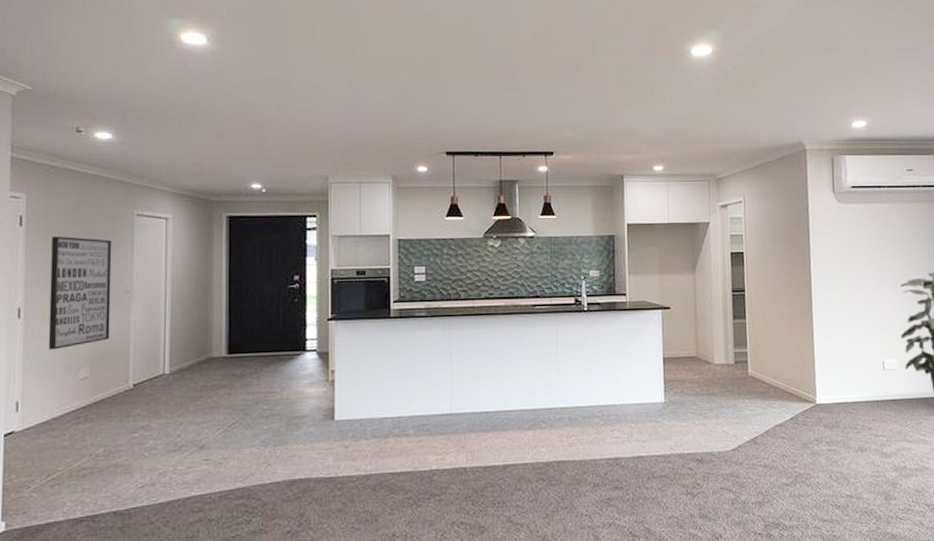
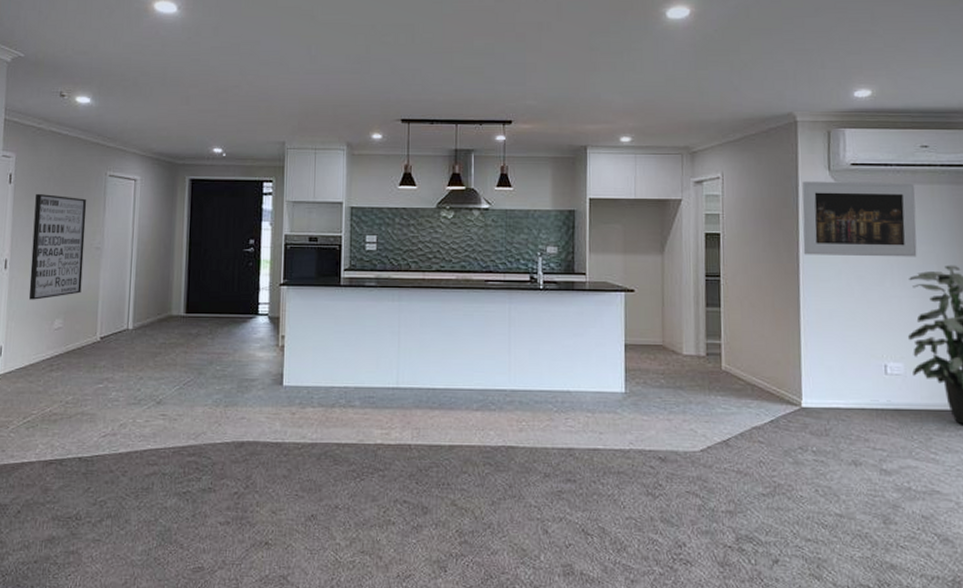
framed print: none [812,202,906,269] -> present [802,181,917,257]

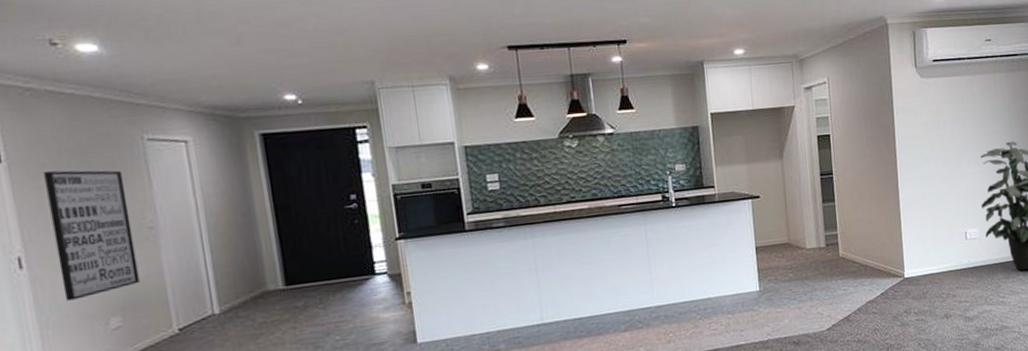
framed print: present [802,181,917,257] -> none [895,73,986,146]

